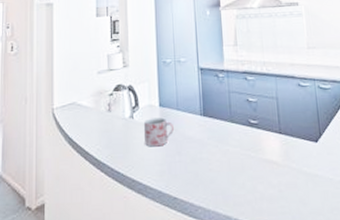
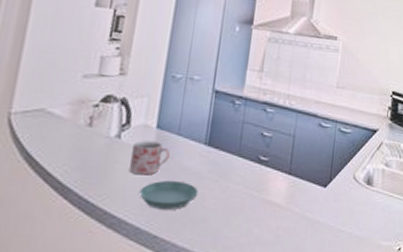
saucer: none [156,148,203,175] -> present [139,180,199,210]

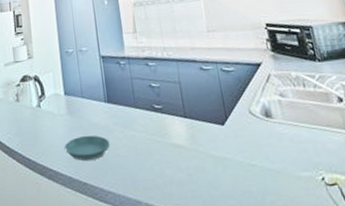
mug: present [129,140,171,175] -> none [51,105,81,134]

